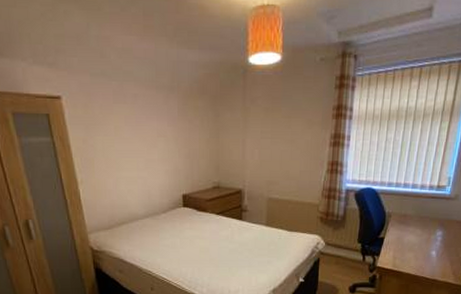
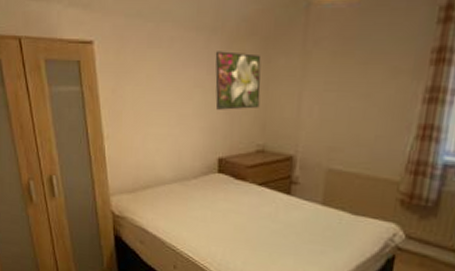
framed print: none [173,107,213,155] -> present [215,51,261,110]

